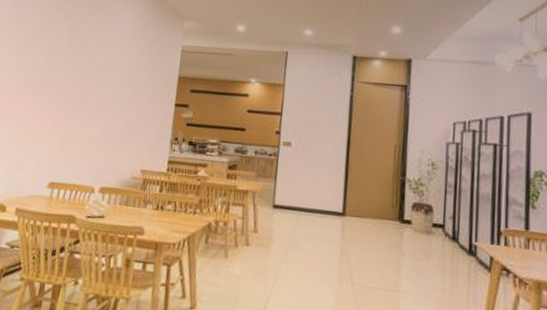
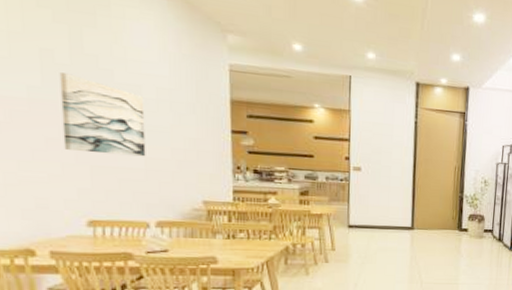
wall art: none [47,57,112,127] -> present [59,72,146,157]

